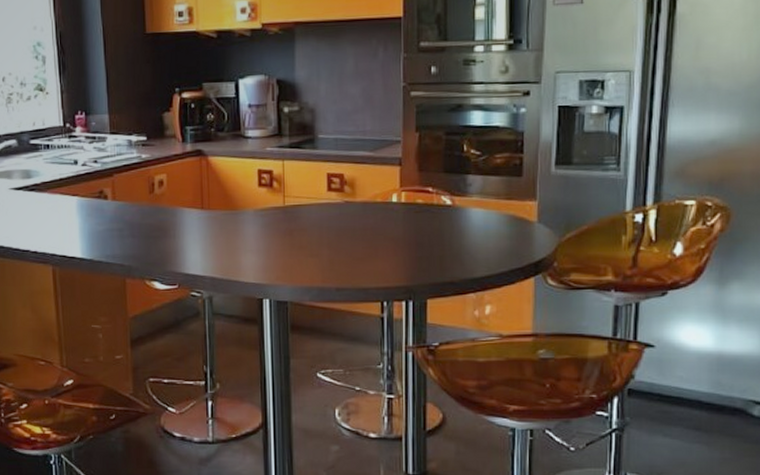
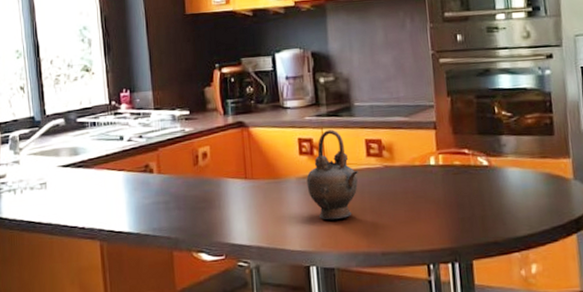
teapot: none [264,162,319,254] -> present [306,130,359,221]

